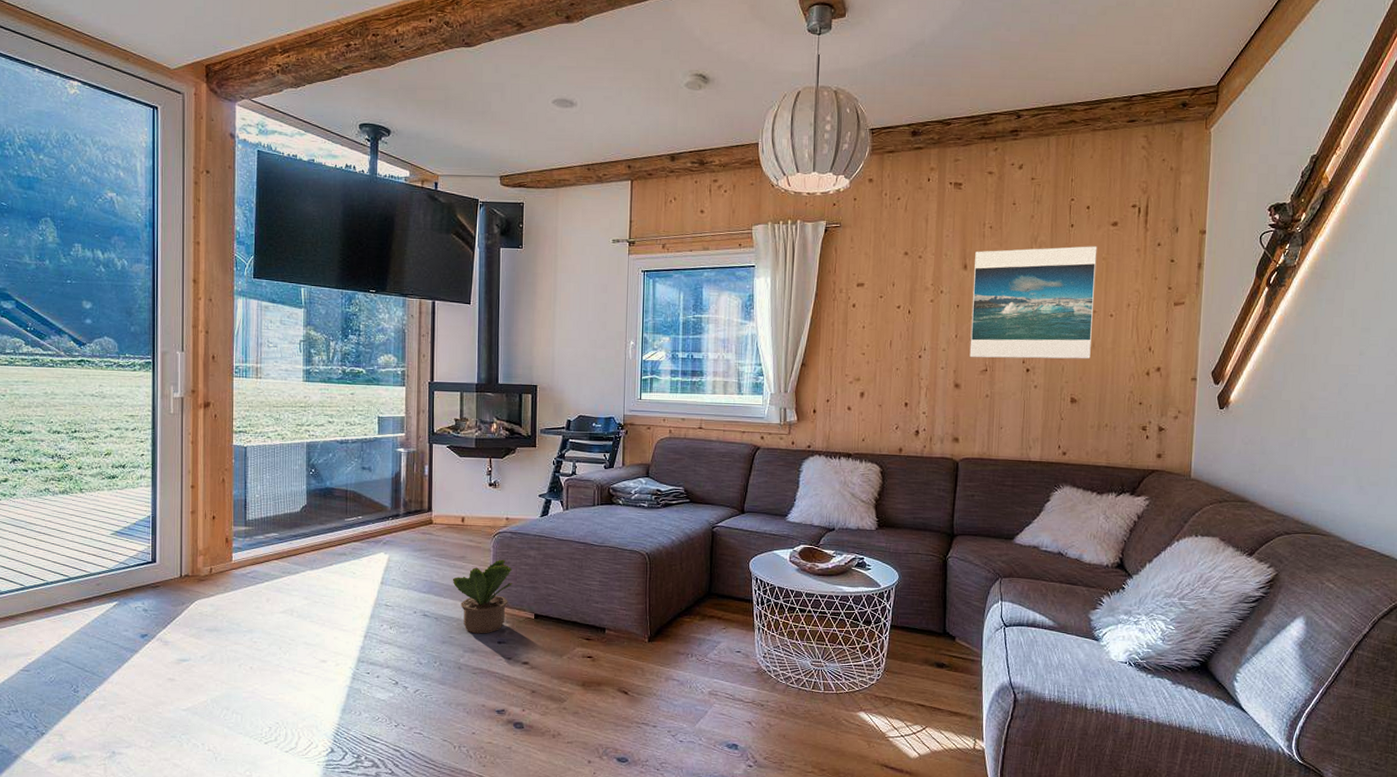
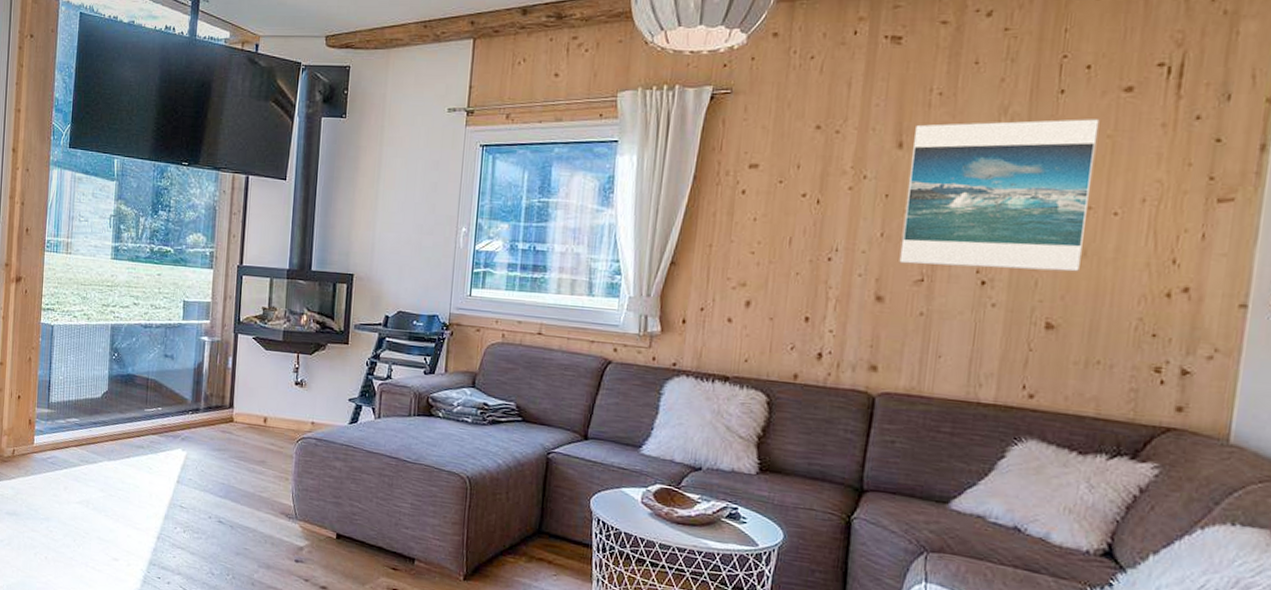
potted plant: present [452,559,513,634] -> none [250,468,315,550]

